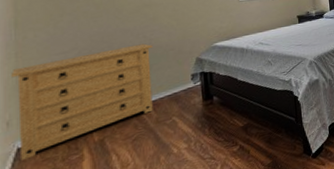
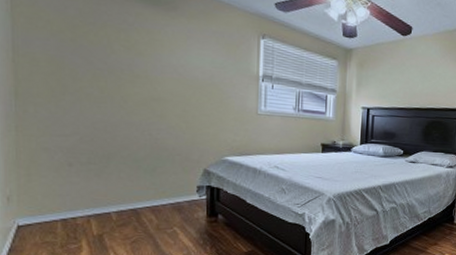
dresser: present [11,43,153,161] -> none [12,141,158,238]

